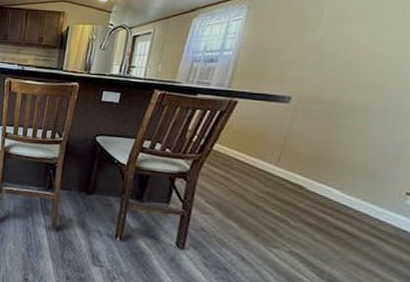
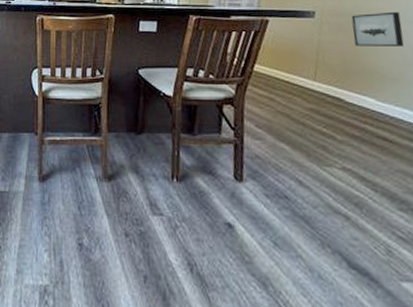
wall art: none [330,104,390,143] -> present [351,11,405,48]

